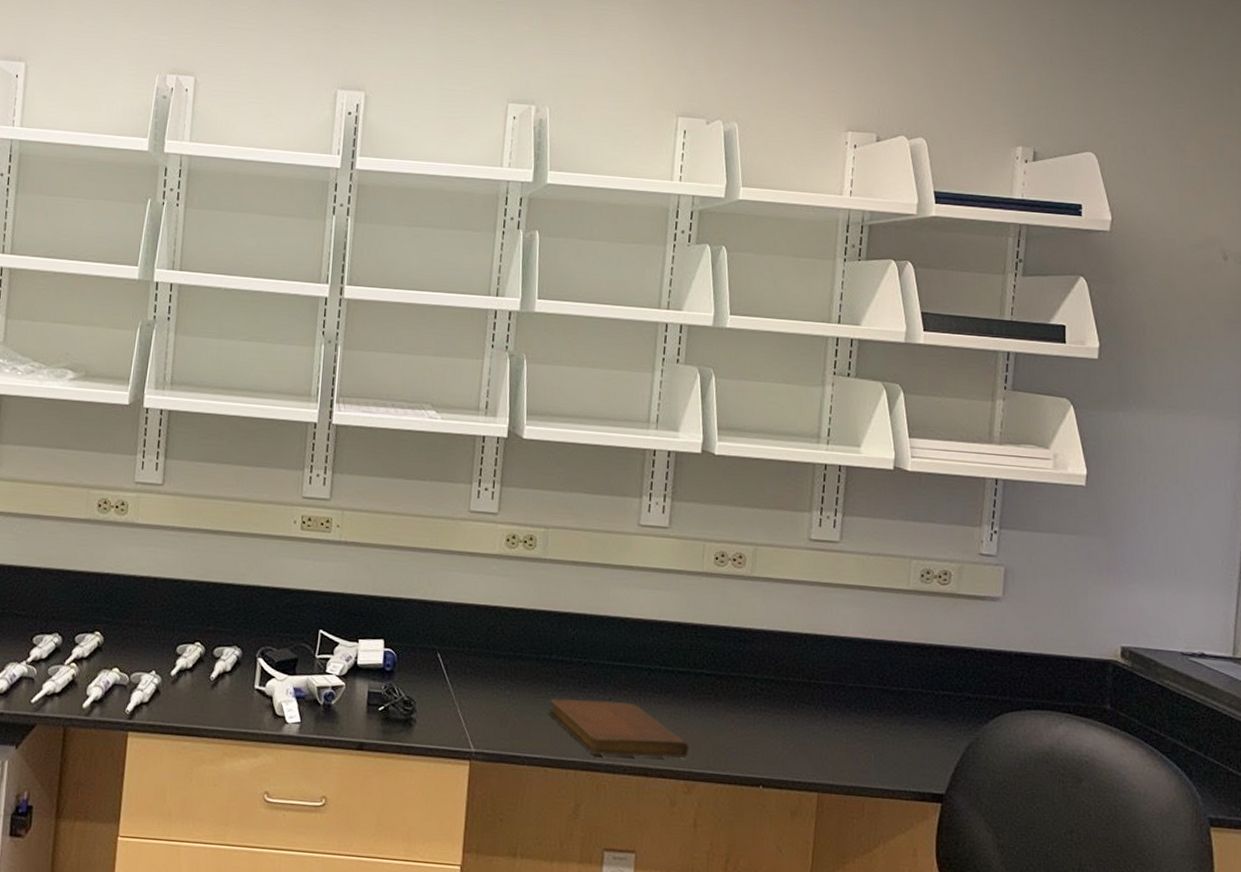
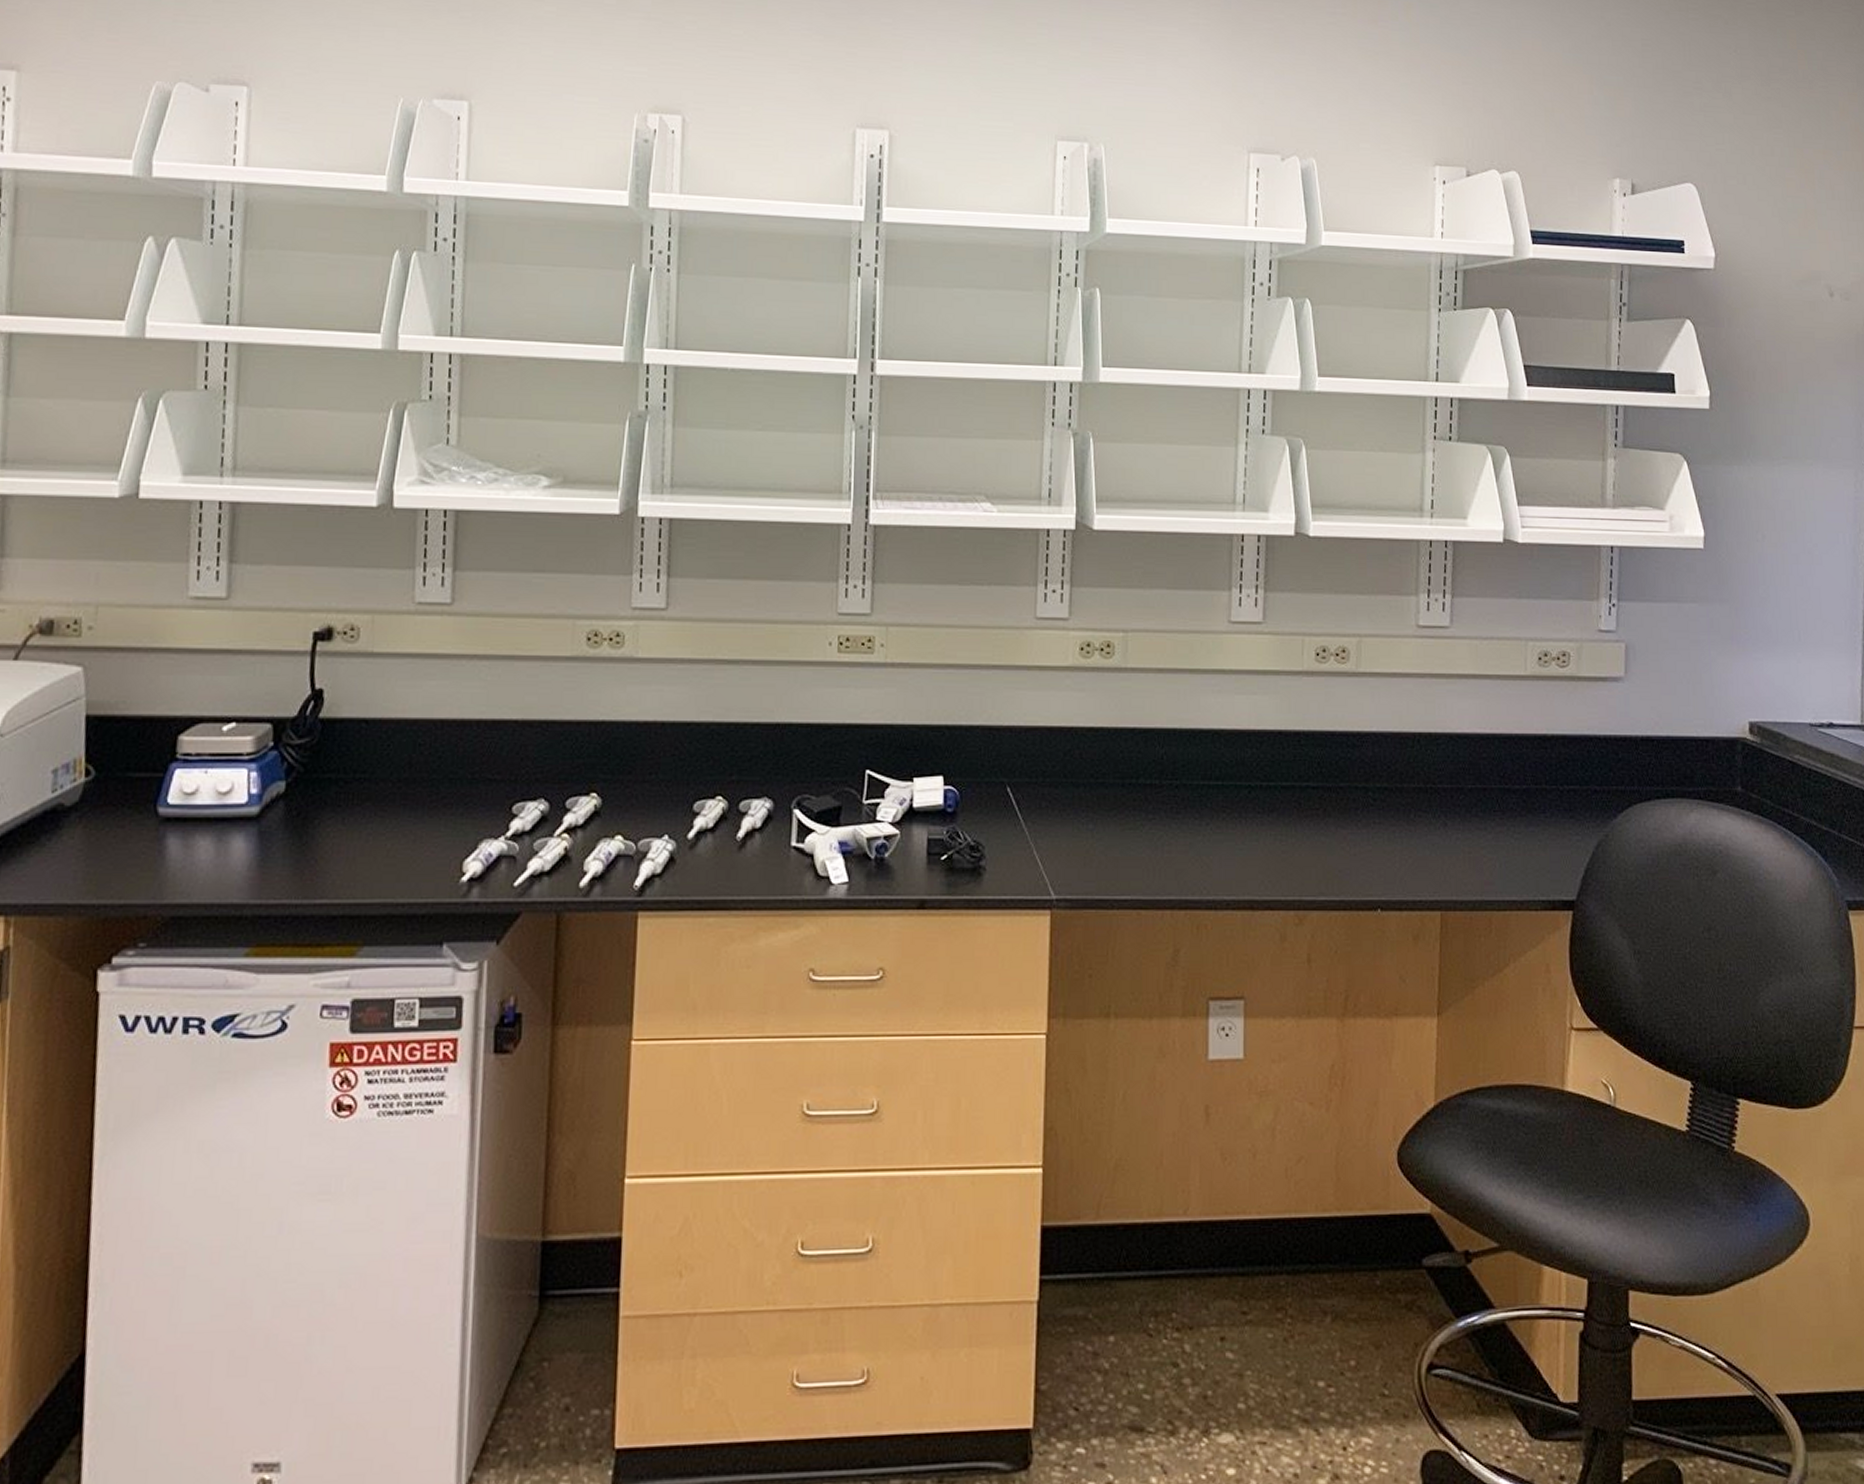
notebook: present [550,698,690,759] -> none [1140,826,1299,891]

